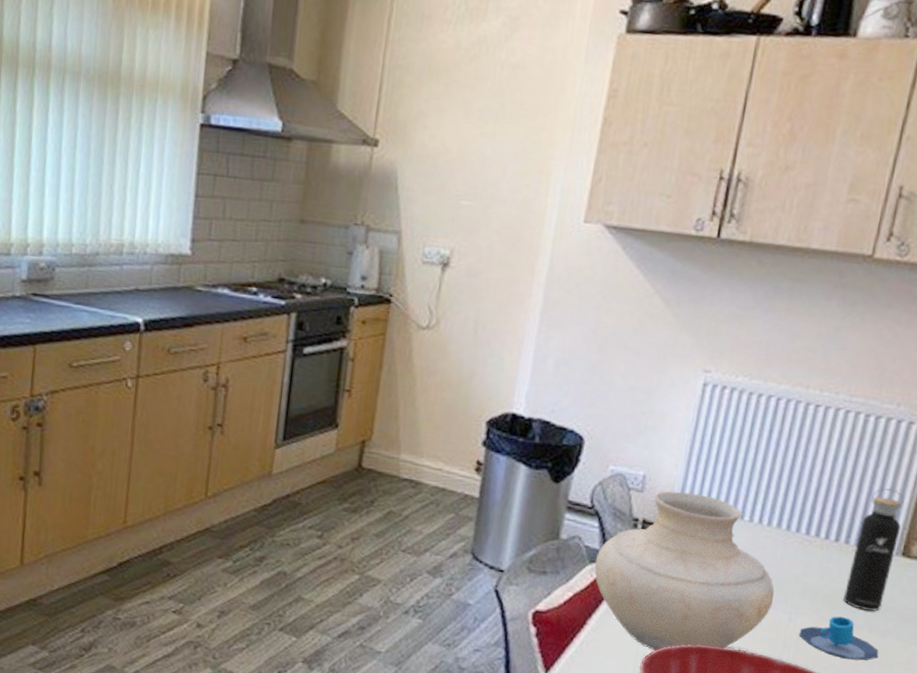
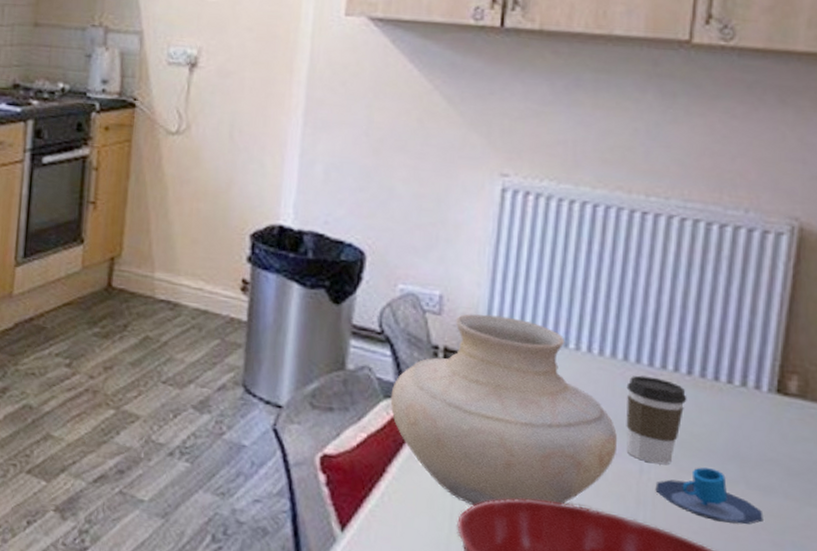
coffee cup: none [780,542,833,615] -> present [626,375,687,465]
water bottle: present [843,488,904,611] -> none [707,310,771,462]

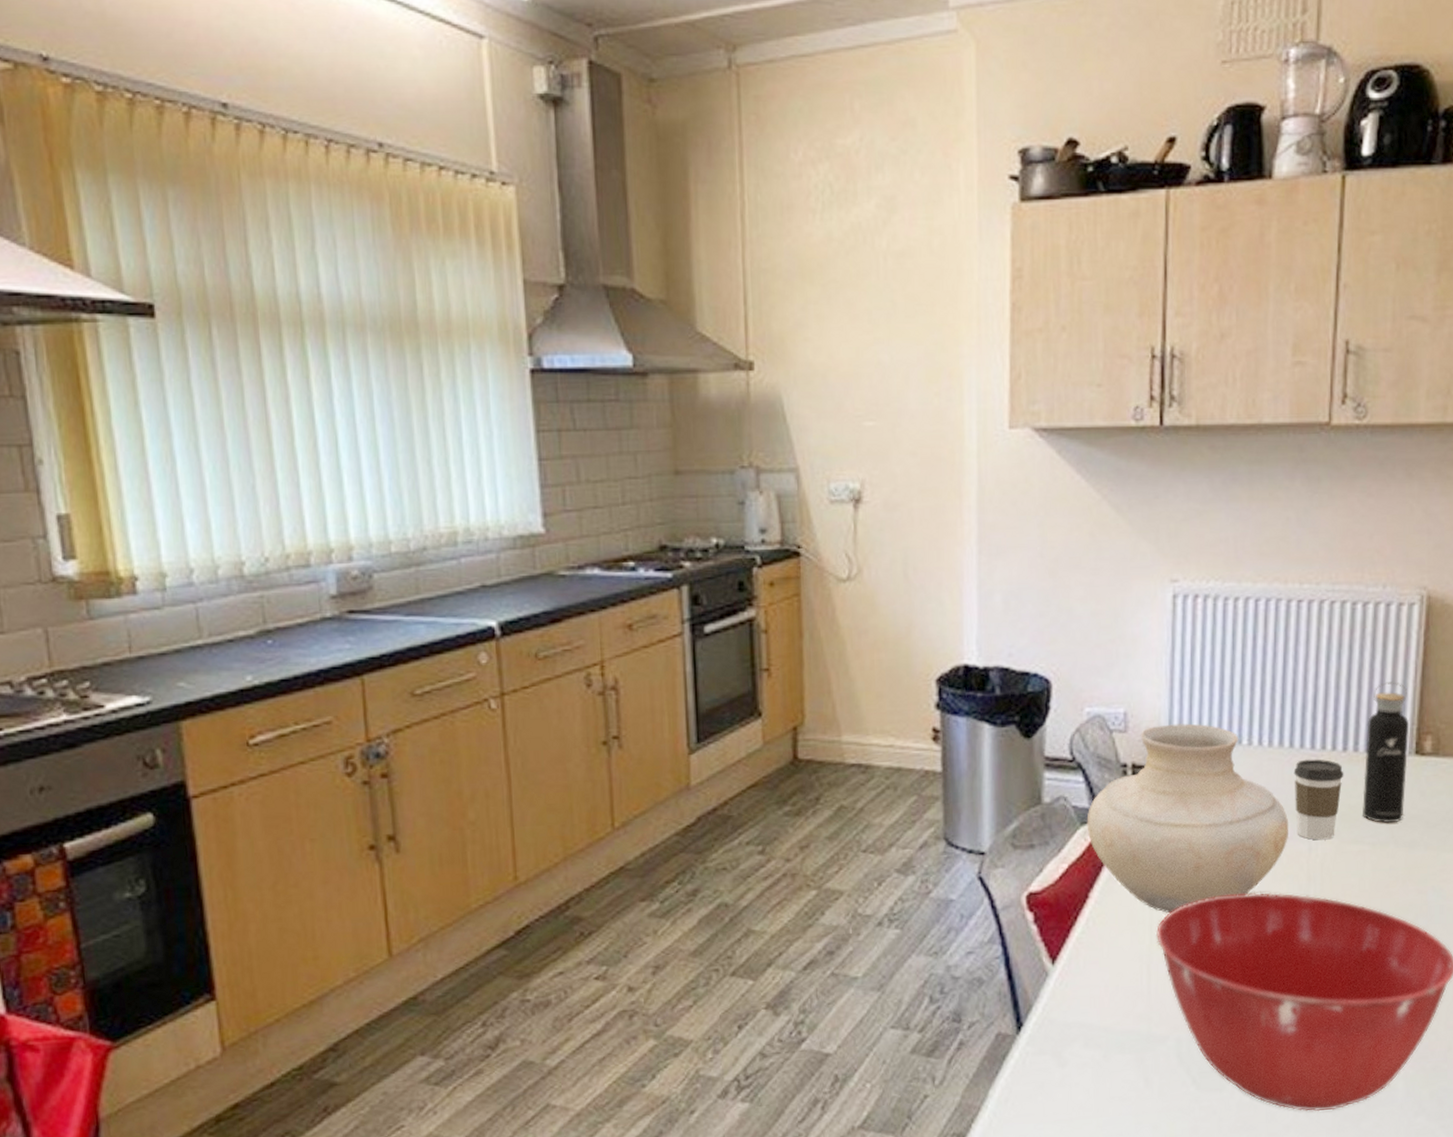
mug: present [655,467,763,525] -> none [1322,835,1410,882]
water bottle: none [707,310,771,462] -> present [1362,682,1410,824]

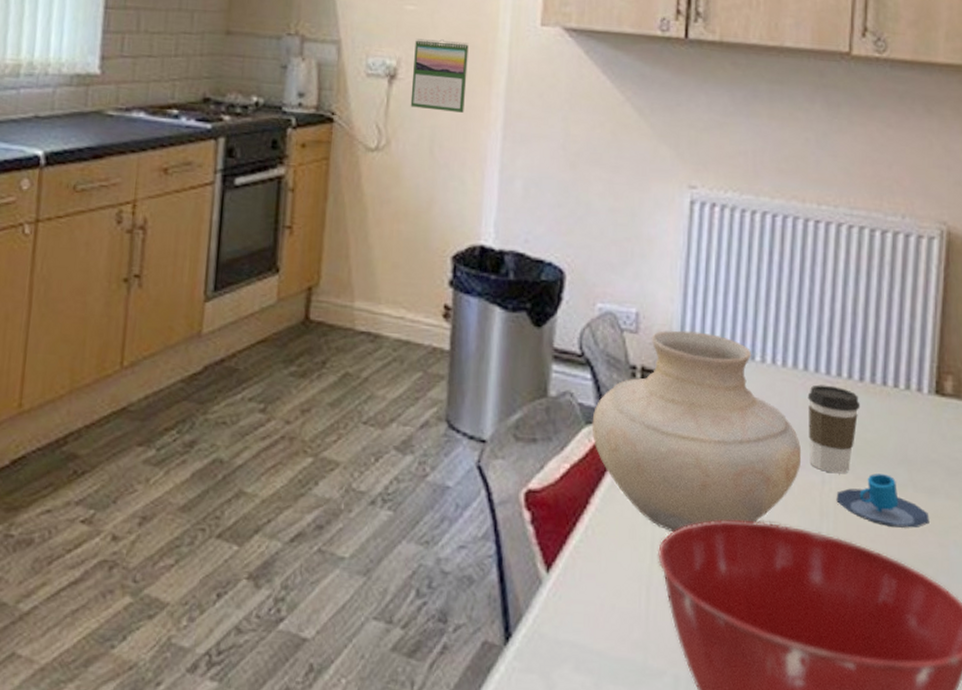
calendar: none [878,455,936,532] -> present [410,38,469,113]
mug: none [1322,835,1410,882] -> present [836,473,930,528]
water bottle: present [1362,682,1410,824] -> none [879,314,929,465]

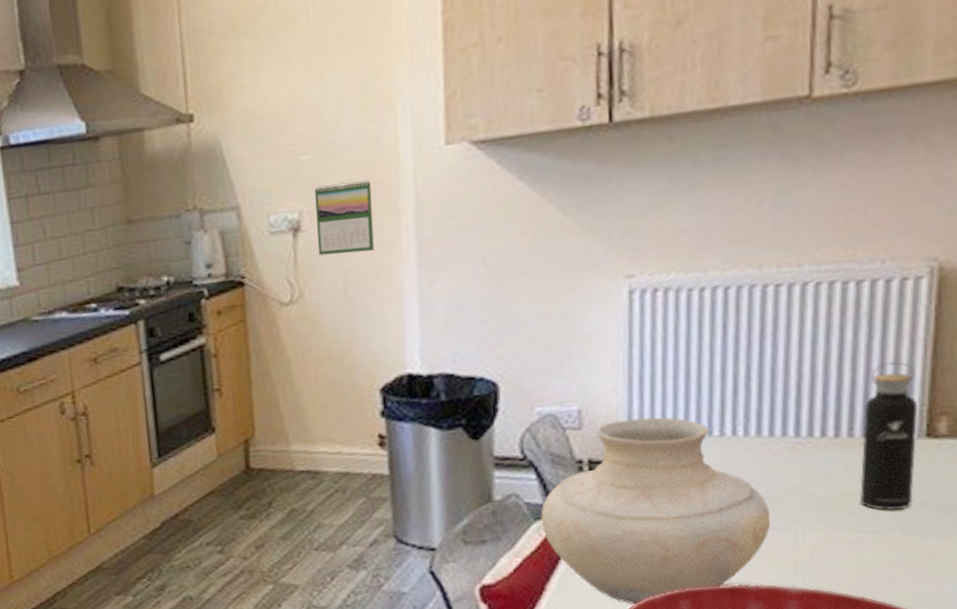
coffee cup: present [807,384,860,474] -> none [774,446,837,530]
mug: present [836,473,930,528] -> none [812,523,921,572]
water bottle: none [879,314,929,465] -> present [860,362,918,511]

